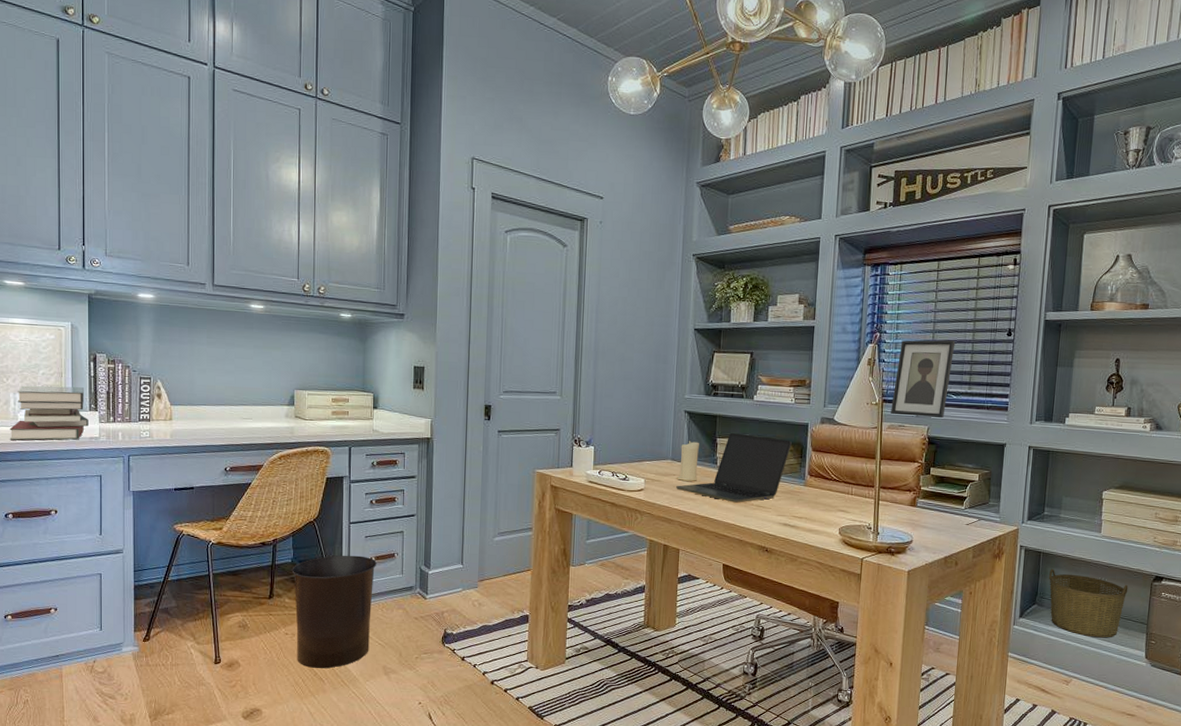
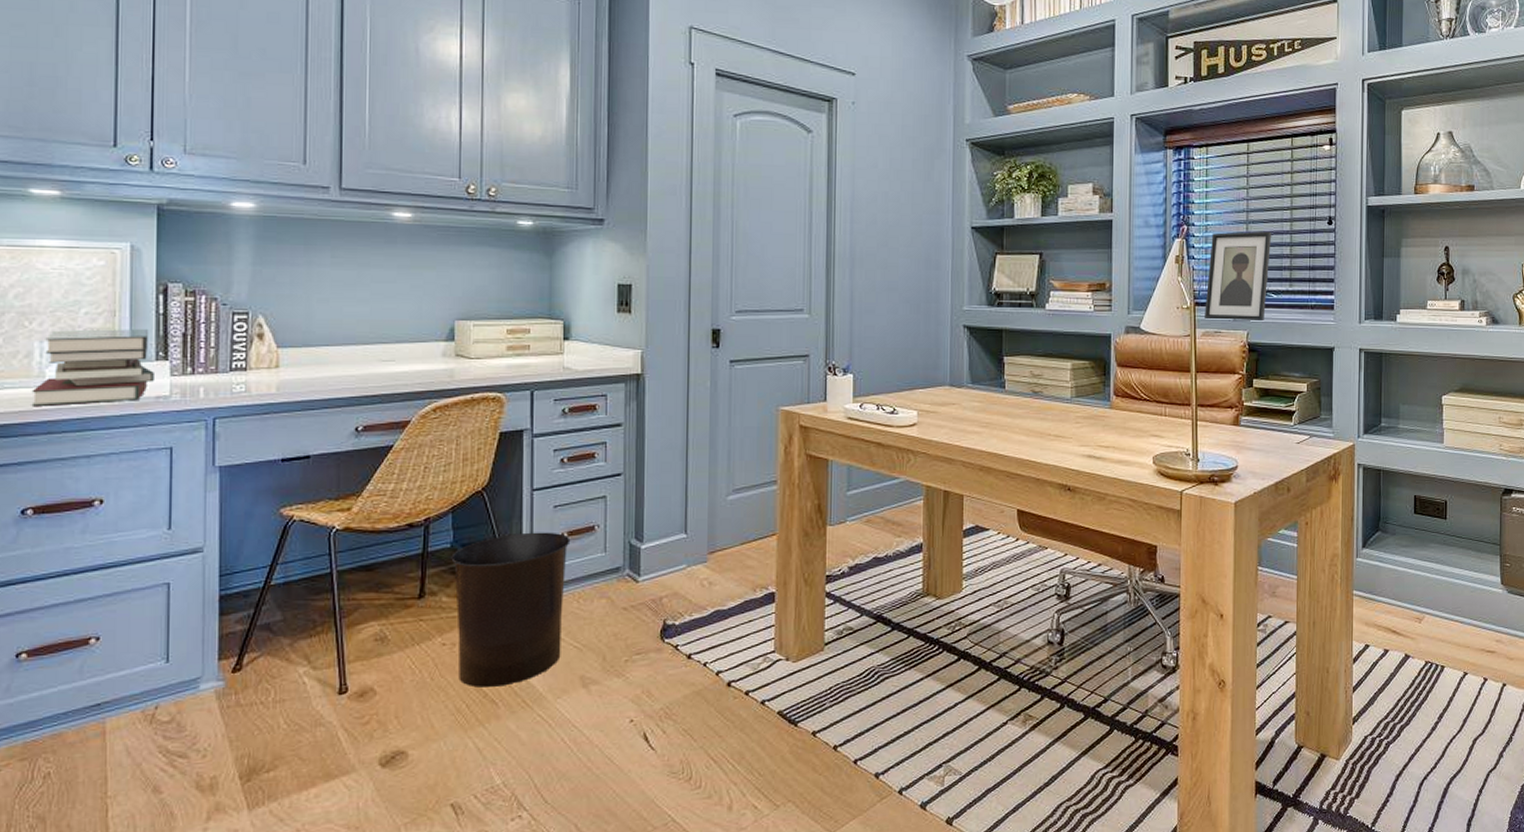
laptop: present [676,433,792,503] -> none [957,350,1093,433]
candle: present [677,440,699,481] -> none [957,361,983,410]
basket: present [1049,568,1129,638] -> none [1392,488,1477,565]

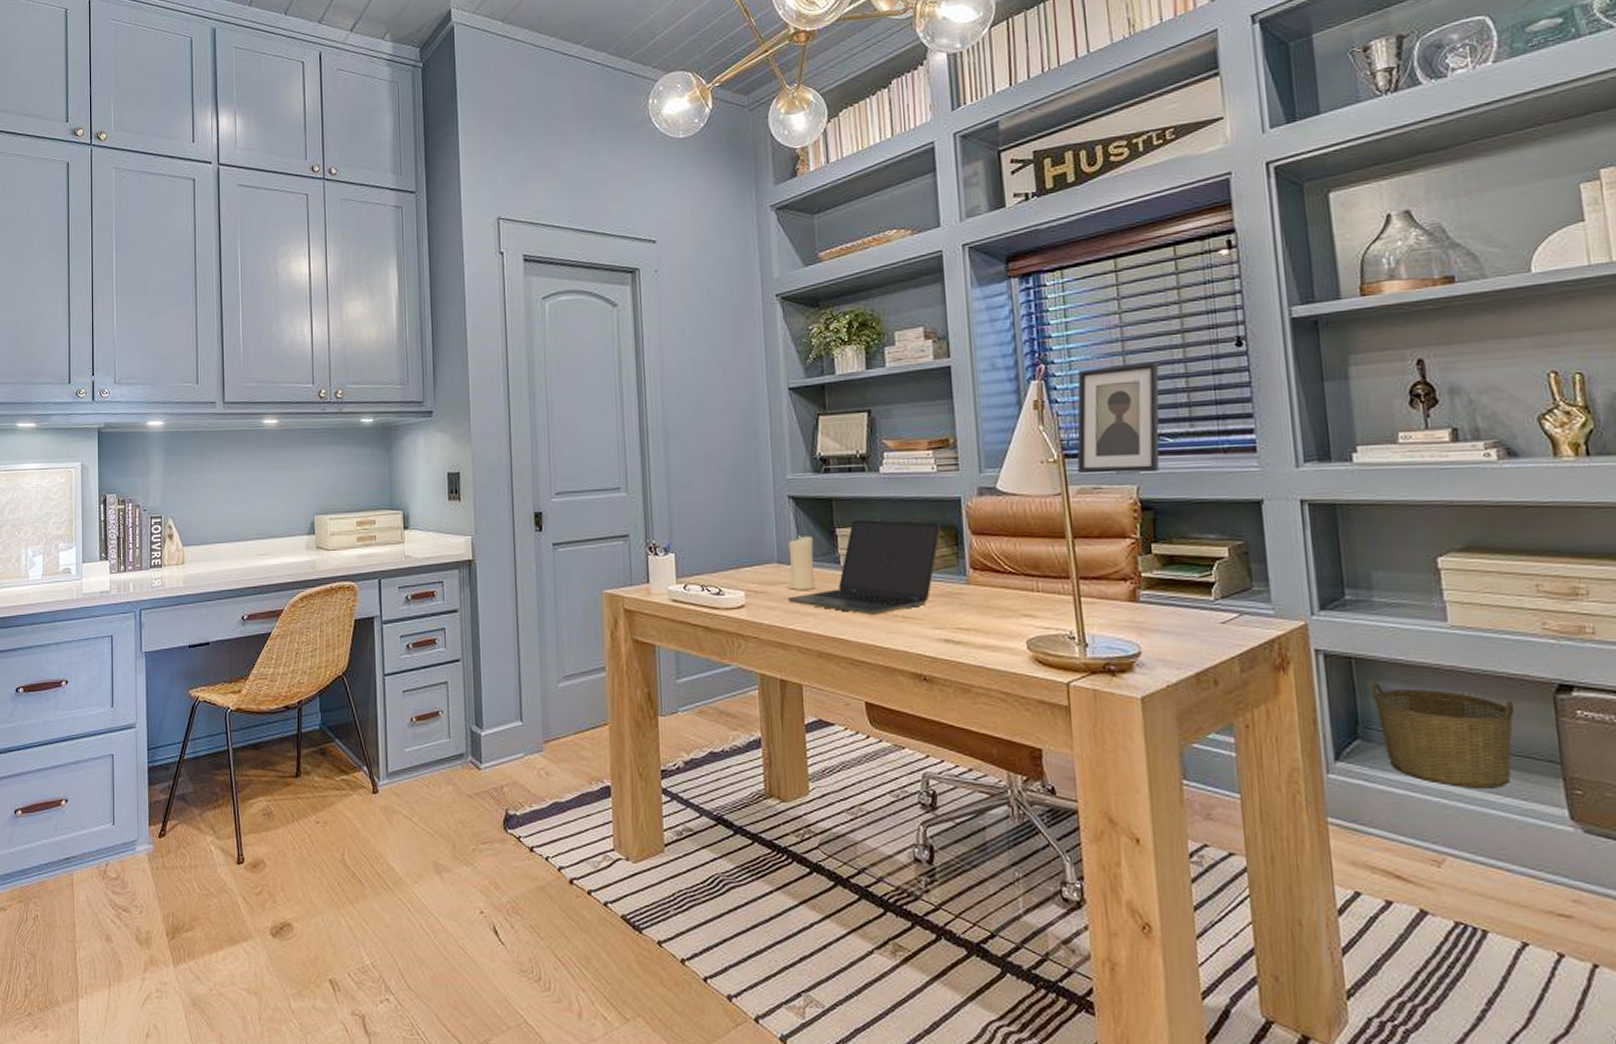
books: present [31,329,154,406] -> none [21,534,99,601]
waste bin: present [451,532,571,687] -> none [320,716,419,867]
laptop: none [957,350,1093,433] -> present [788,520,941,615]
candle: none [957,361,983,410] -> present [787,534,815,590]
basket: none [1392,488,1477,565] -> present [1372,681,1515,789]

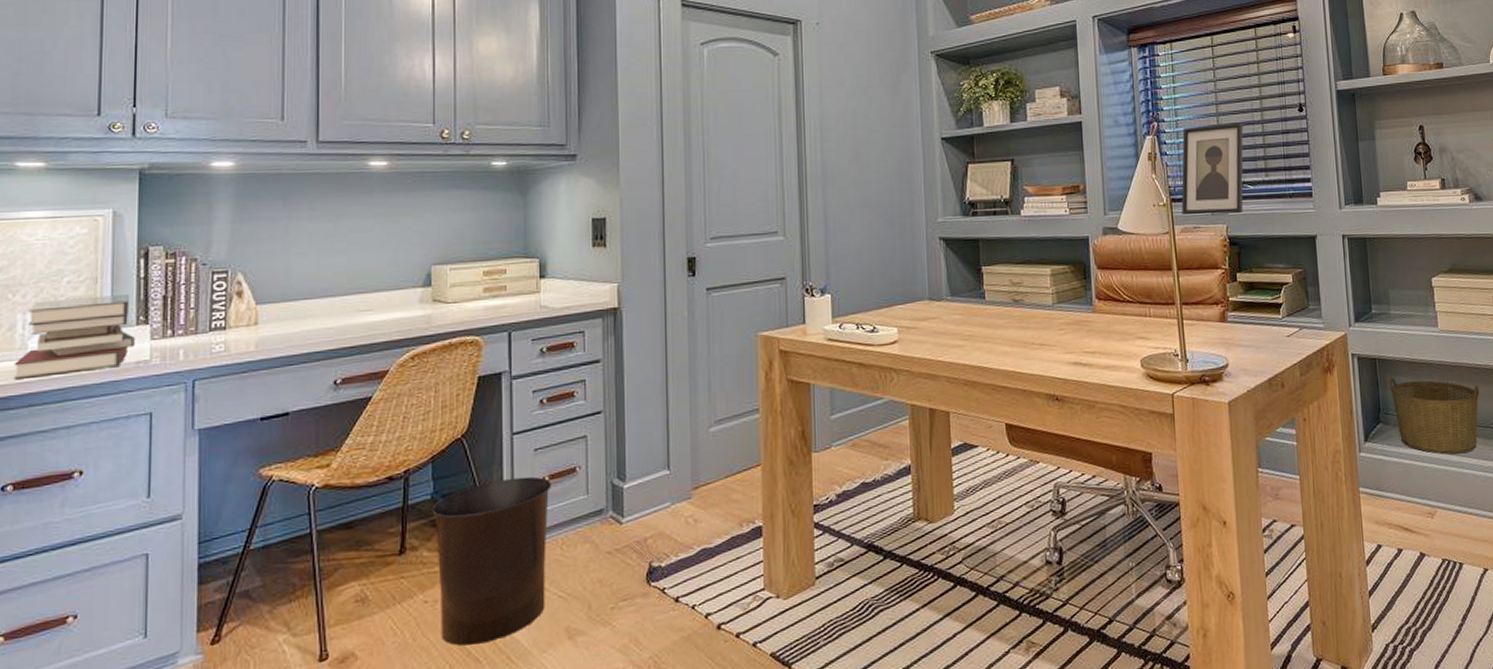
books: none [21,534,99,601] -> present [13,294,135,379]
waste bin: none [320,716,419,867] -> present [431,476,552,646]
candle: present [787,534,815,590] -> none [937,273,963,324]
laptop: present [788,520,941,615] -> none [938,258,1072,344]

